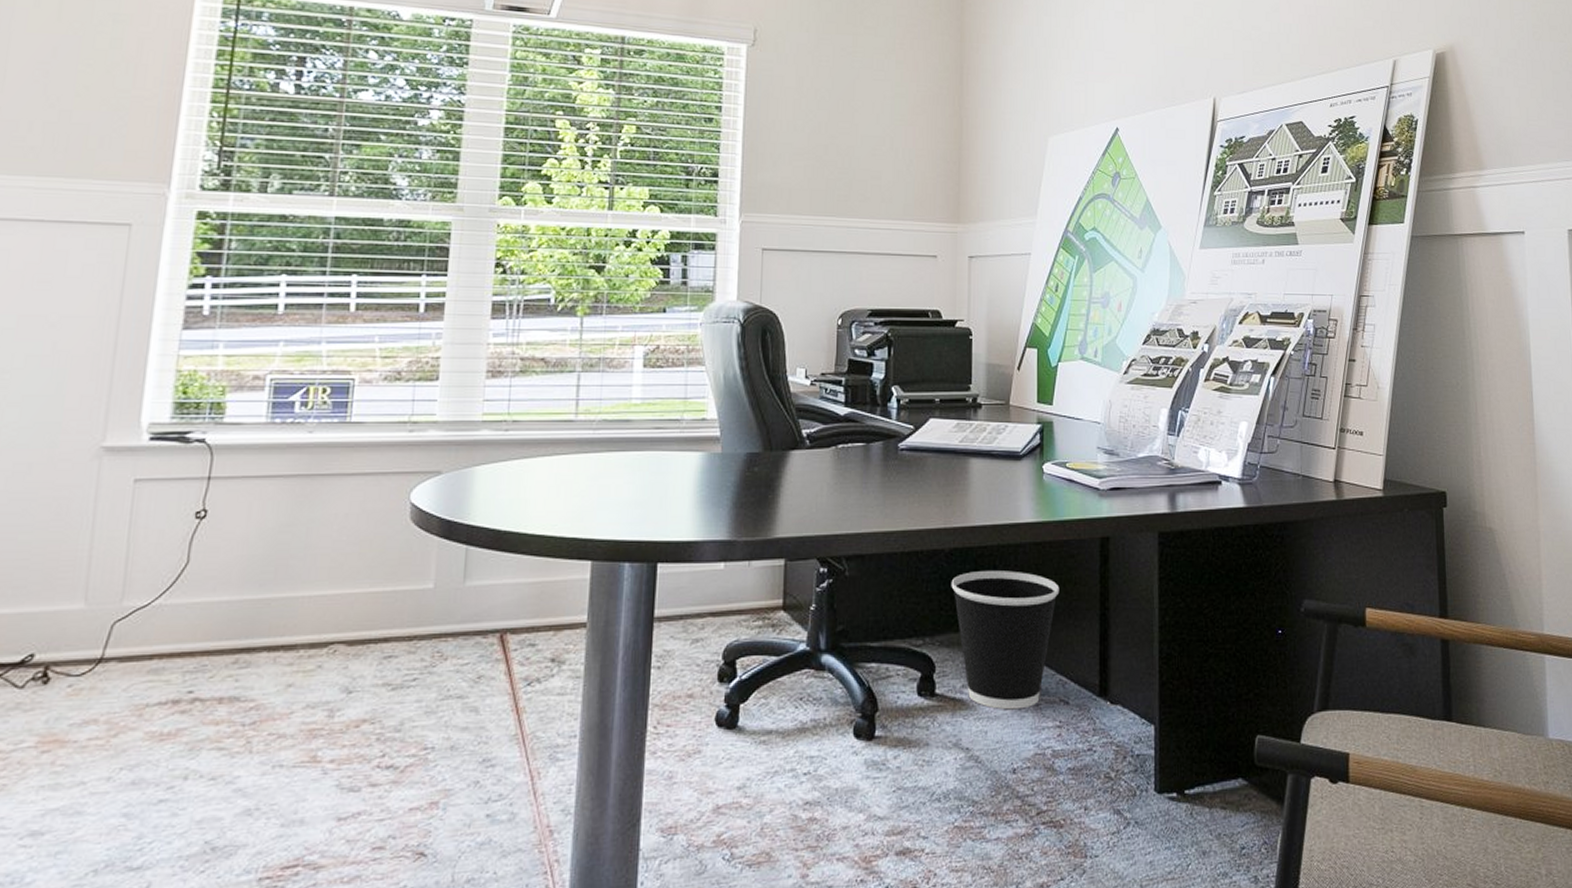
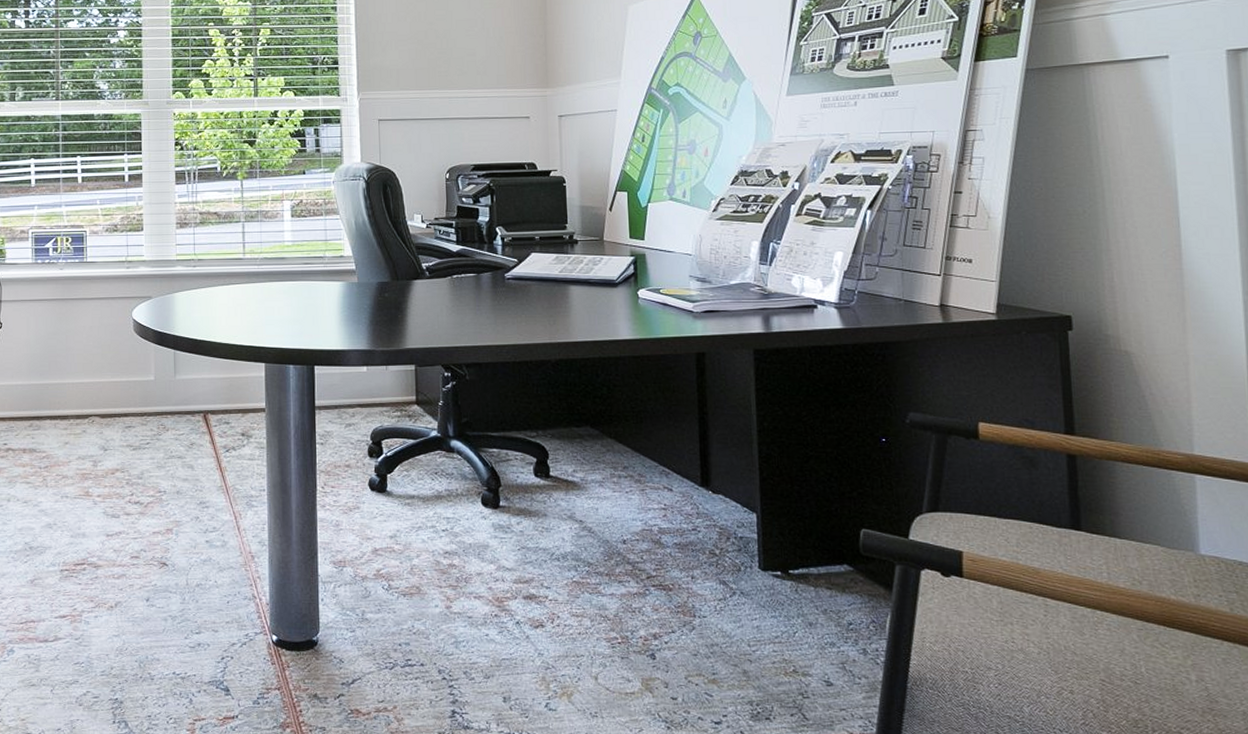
wastebasket: present [951,570,1060,710] -> none [558,379,659,493]

